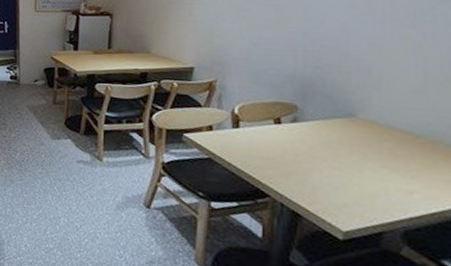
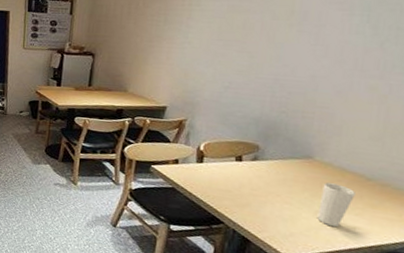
cup: none [370,143,407,194] -> present [317,182,356,228]

